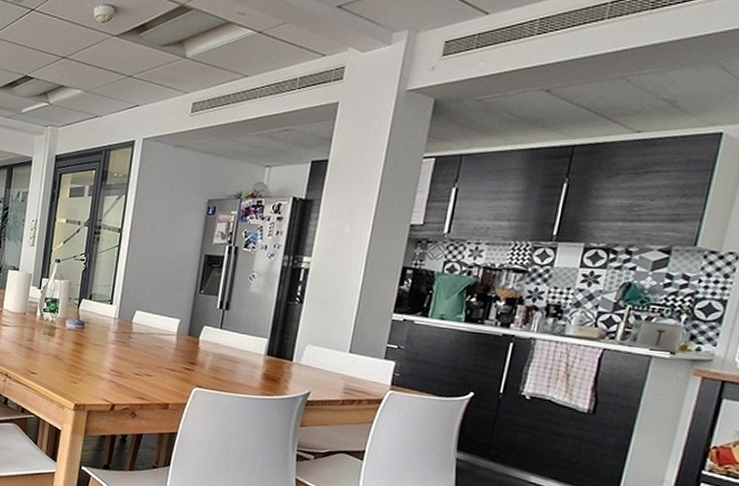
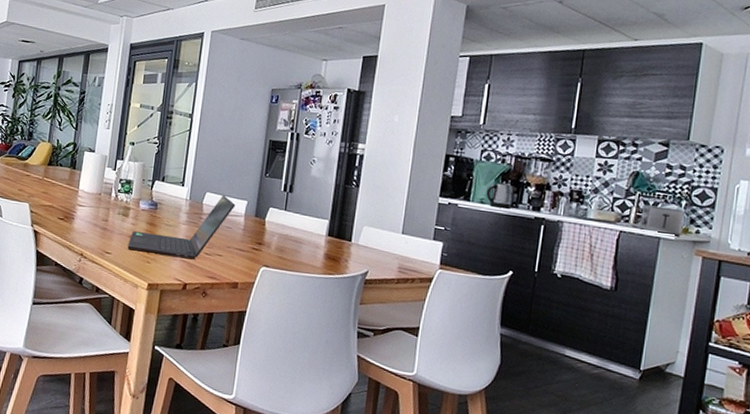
laptop: none [53,313,168,380] -> present [127,195,236,260]
kettle: none [447,296,481,326] -> present [486,182,514,210]

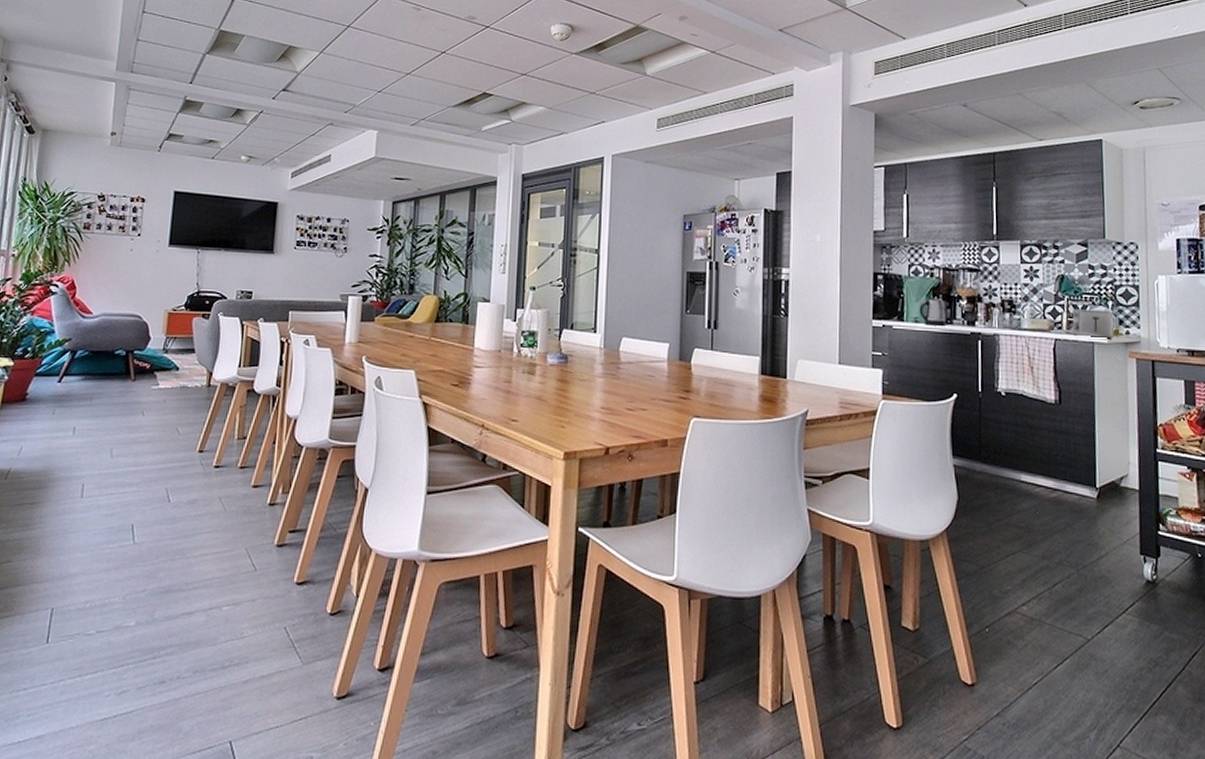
laptop: present [127,195,236,260] -> none [536,338,657,418]

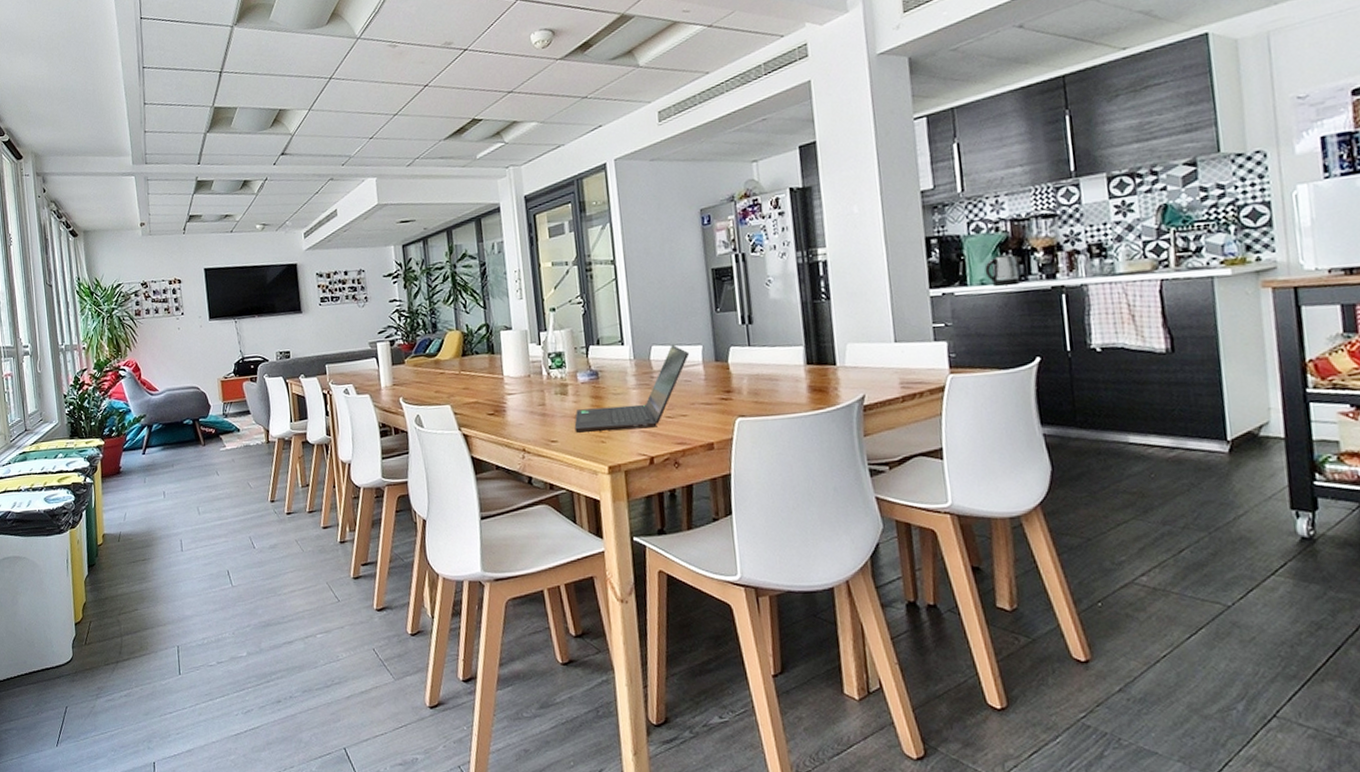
laptop: none [536,338,657,418] -> present [574,344,690,433]
toaster: present [1072,309,1114,341] -> none [1182,236,1240,275]

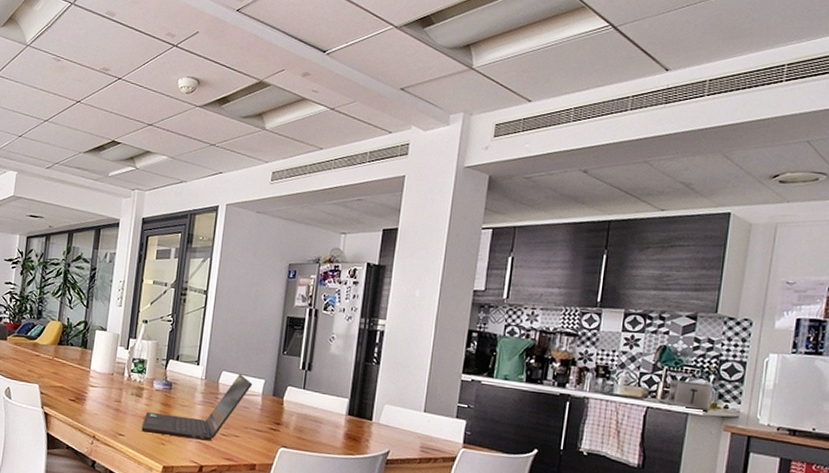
kettle: present [984,253,1021,288] -> none [510,357,539,386]
toaster: none [1182,236,1240,275] -> present [667,379,714,413]

